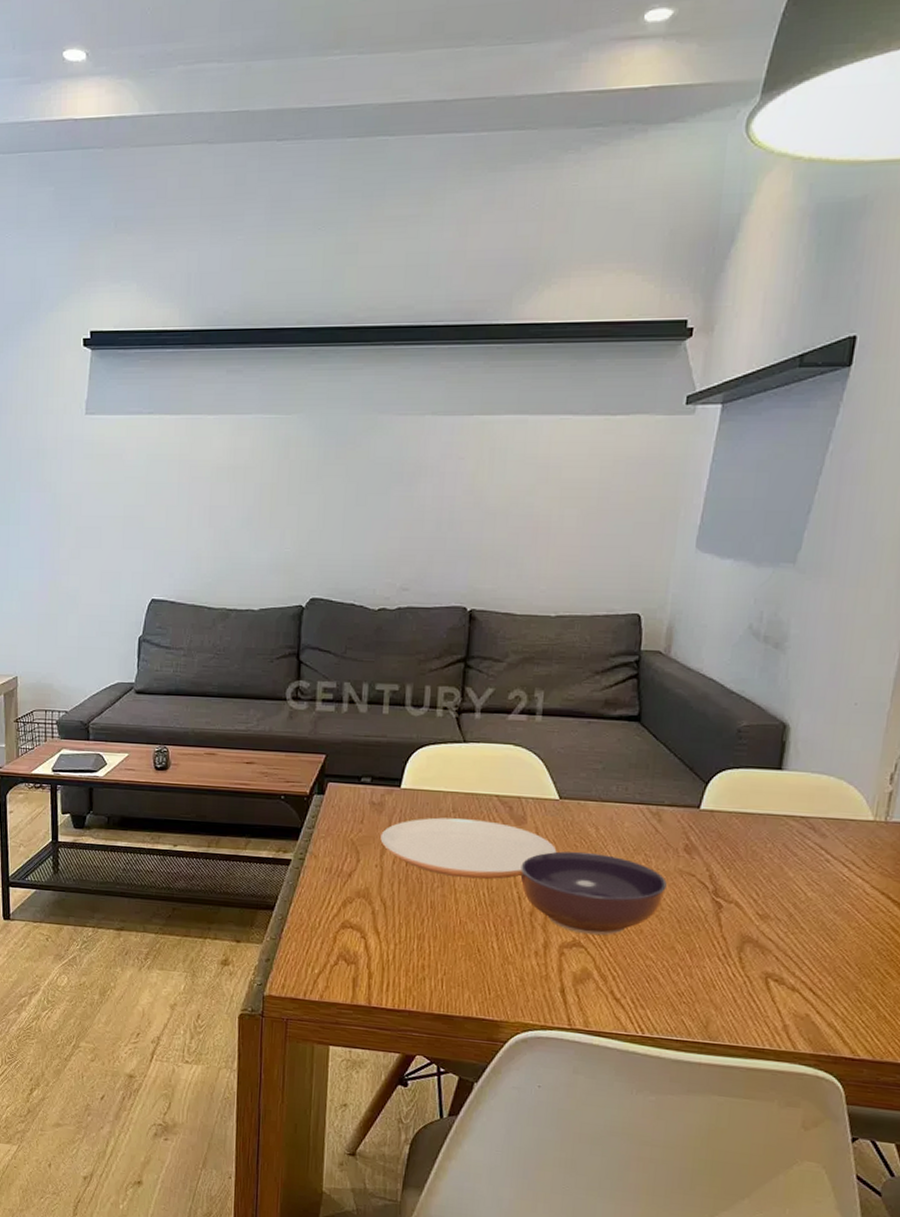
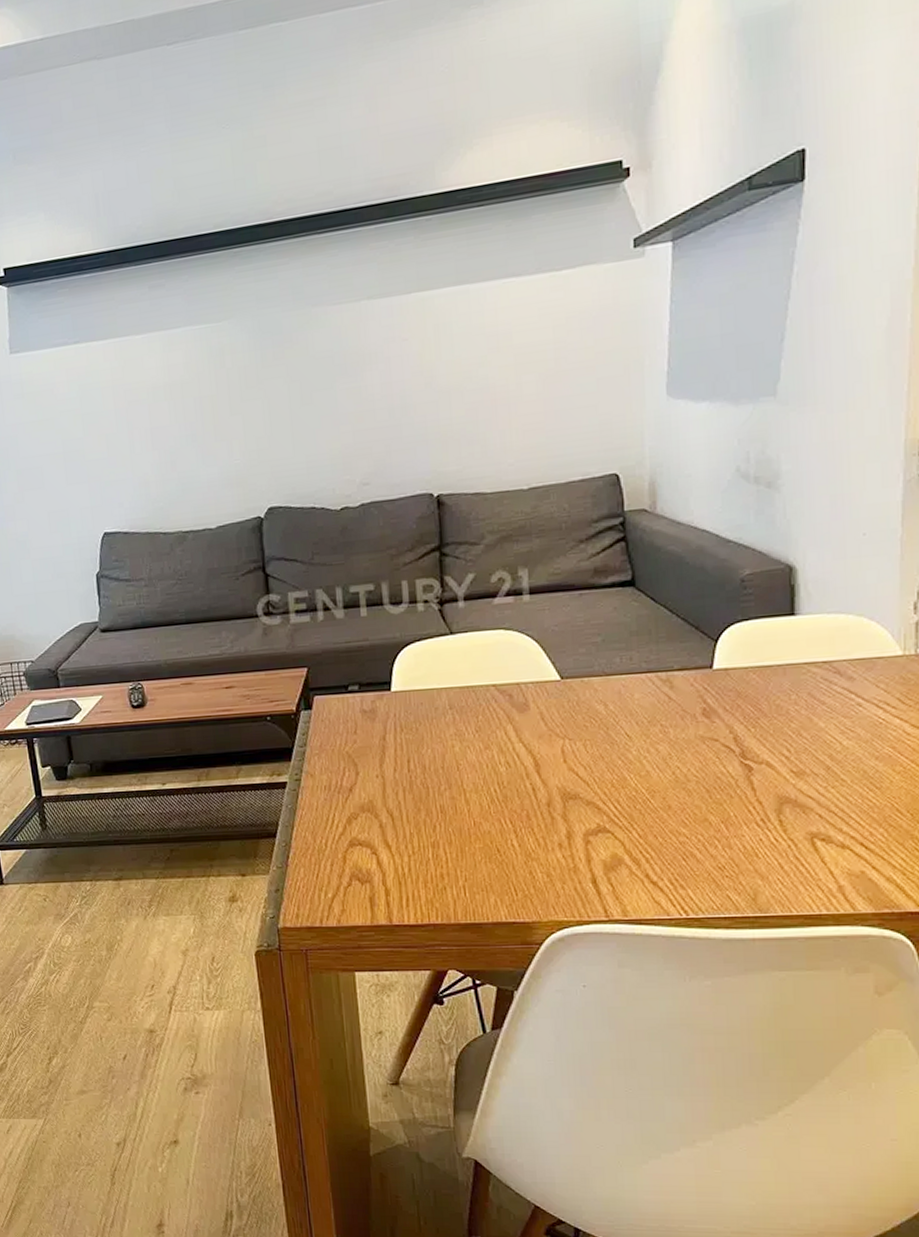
plate: present [380,817,557,880] -> none [377,713,566,777]
bowl: present [520,851,668,936] -> none [530,731,691,819]

